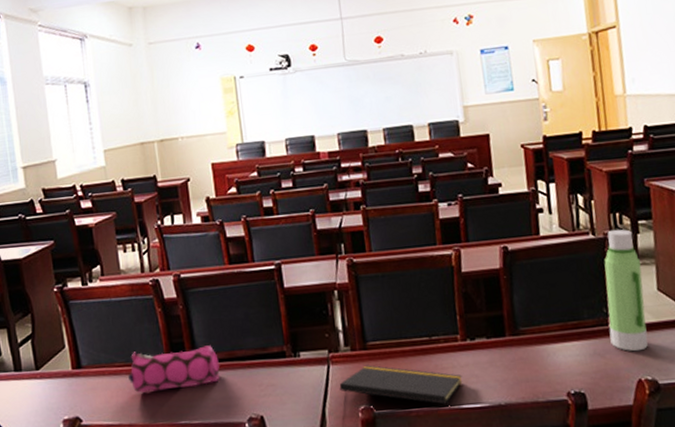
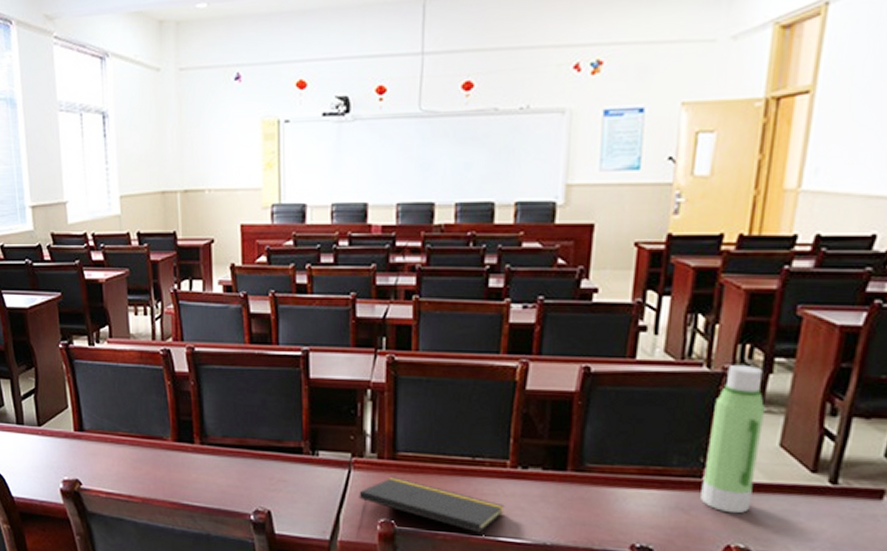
pencil case: present [127,345,220,393] -> none [130,423,228,469]

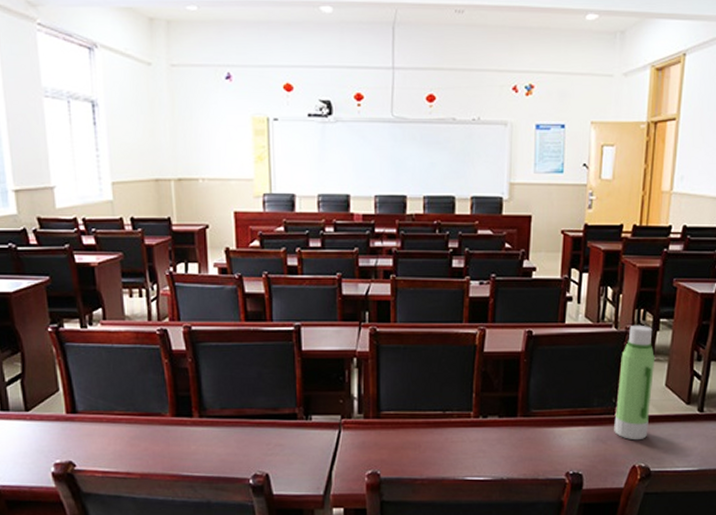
notepad: present [359,476,505,536] -> none [348,433,470,478]

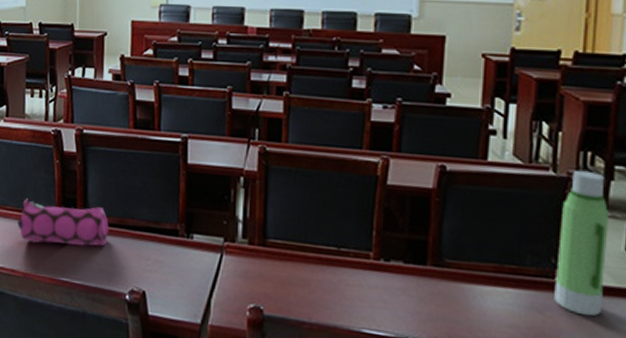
pencil case: none [127,401,227,442] -> present [16,198,109,247]

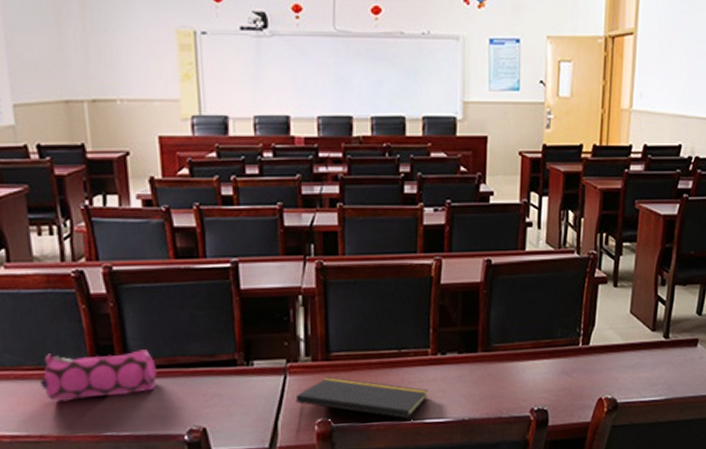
notepad: none [230,262,368,327] -> present [295,376,429,421]
water bottle: present [554,170,610,317] -> none [579,249,619,372]

